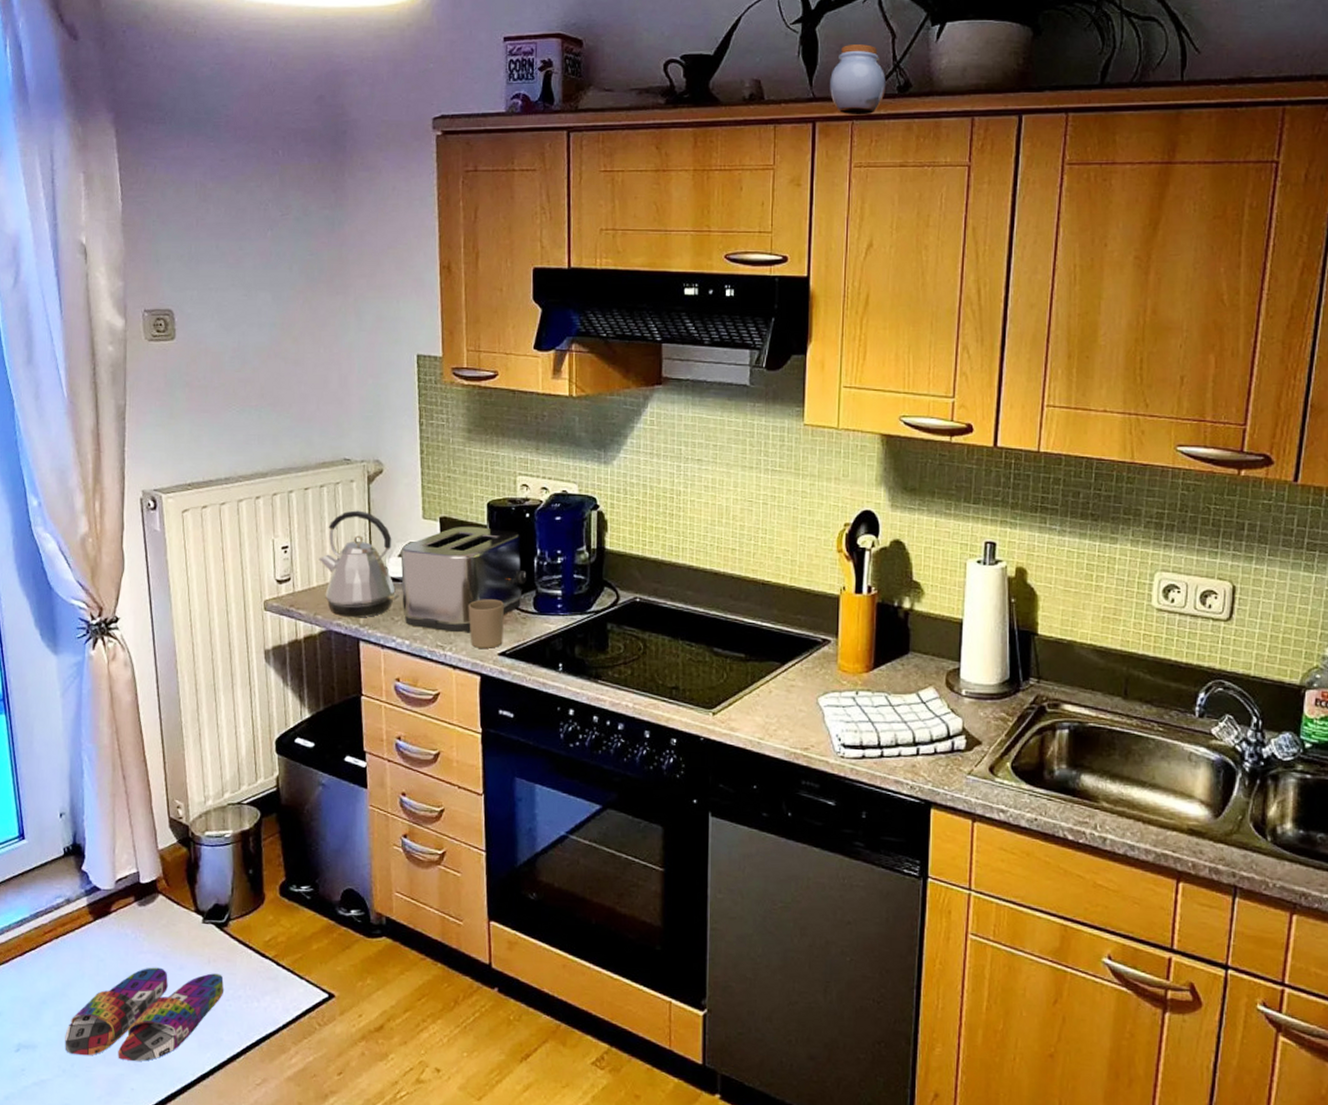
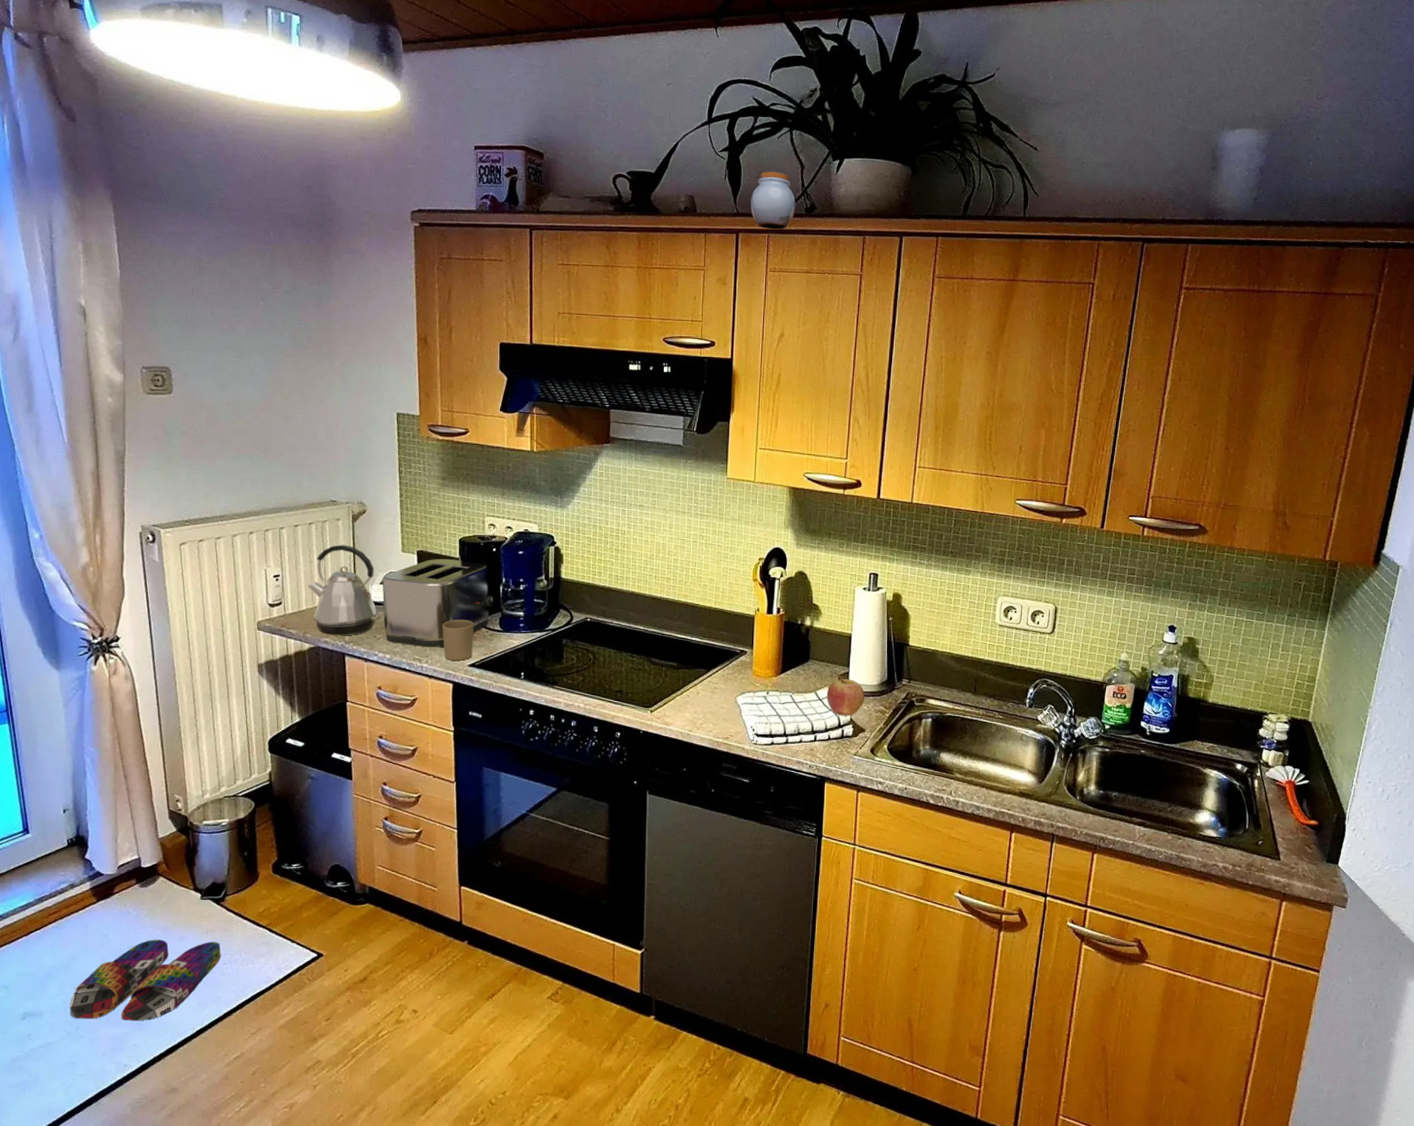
fruit: none [931,671,981,724] -> present [826,675,865,716]

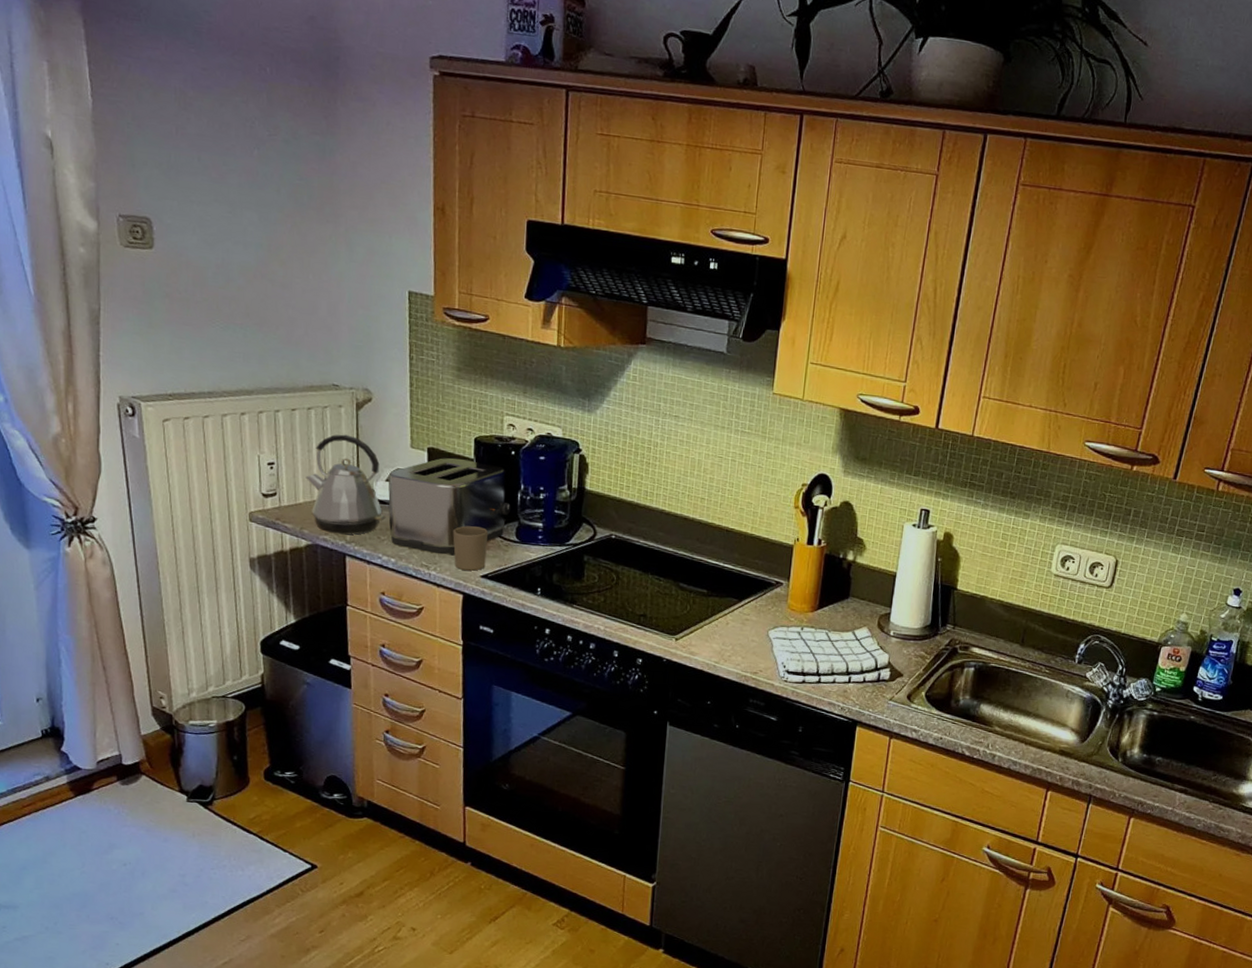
slippers: present [69,939,221,1020] -> none [47,839,208,921]
jar: present [750,172,796,230] -> none [818,44,870,115]
fruit: present [826,675,865,716] -> none [864,615,906,659]

